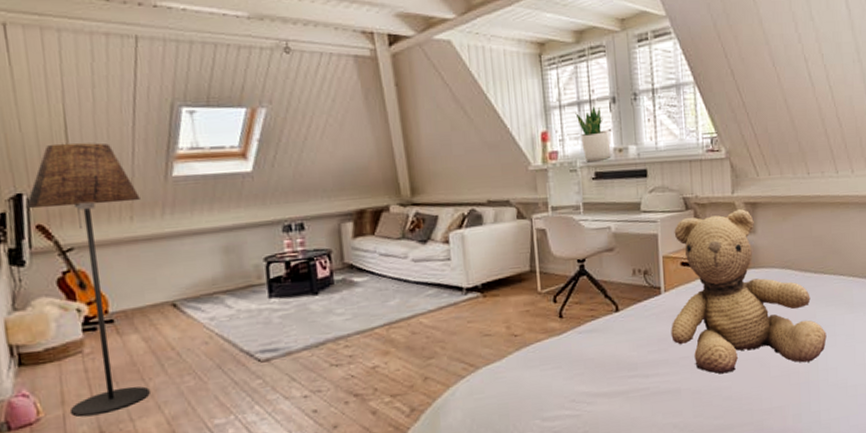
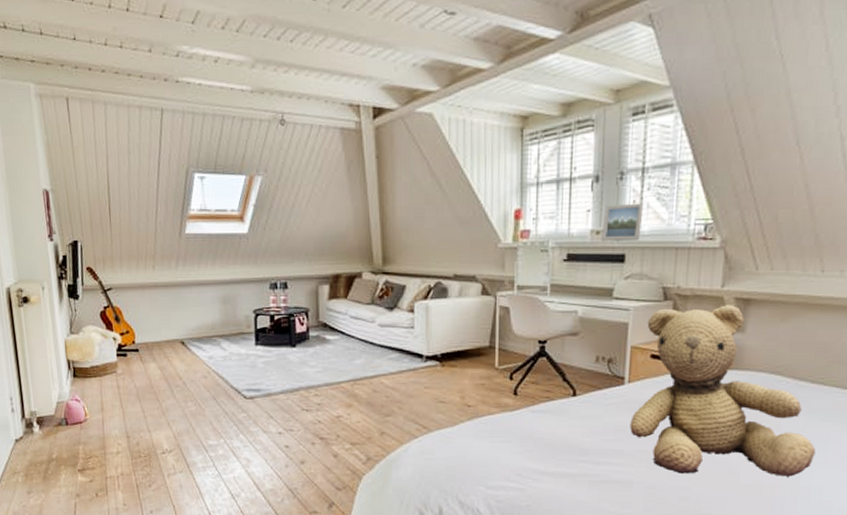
floor lamp: present [26,142,150,417] -> none [80,200,163,423]
planter: present [575,105,611,162] -> none [553,183,588,243]
picture frame: none [623,121,658,158] -> present [601,203,644,241]

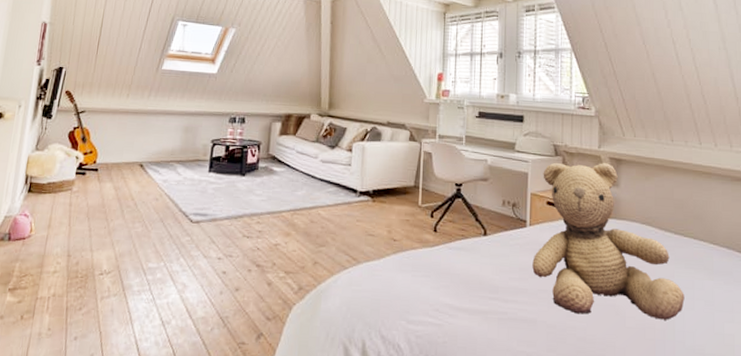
picture frame: present [601,203,644,241] -> none [505,76,537,106]

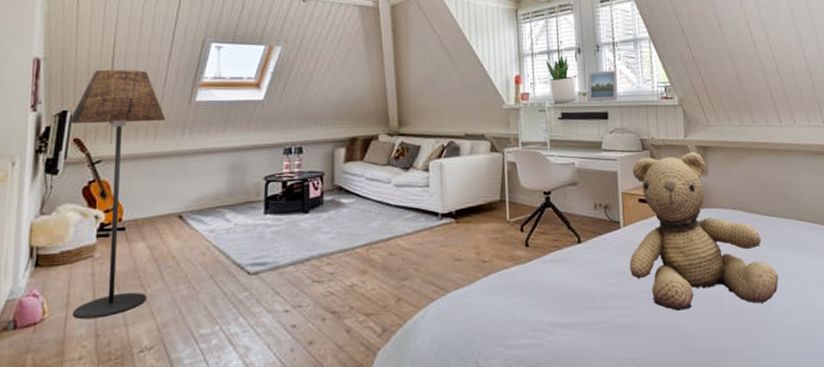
floor lamp: none [53,36,137,242] -> present [68,69,165,320]
planter: none [468,57,495,103] -> present [545,54,576,104]
picture frame: none [505,76,537,106] -> present [587,70,618,102]

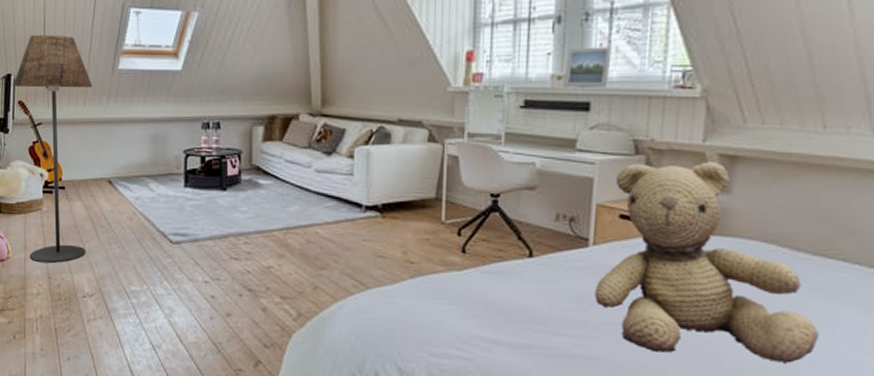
planter: present [545,54,576,104] -> none [509,24,548,89]

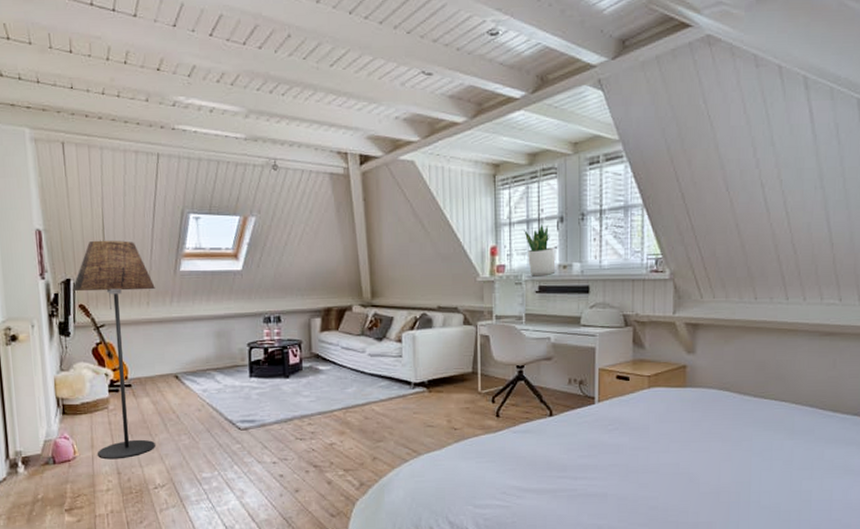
planter: none [509,24,548,89] -> present [524,223,556,277]
picture frame: present [563,47,613,88] -> none [567,241,603,275]
teddy bear: present [594,162,819,363] -> none [602,329,762,484]

